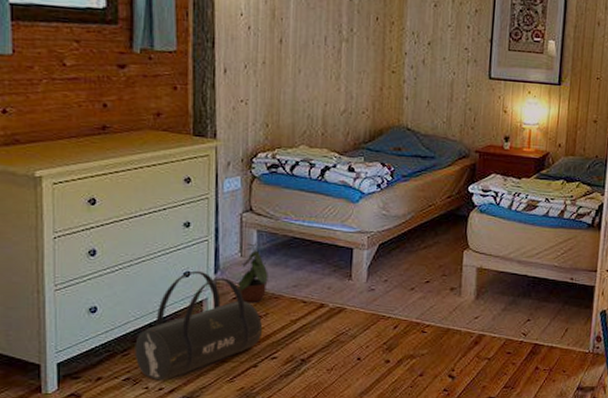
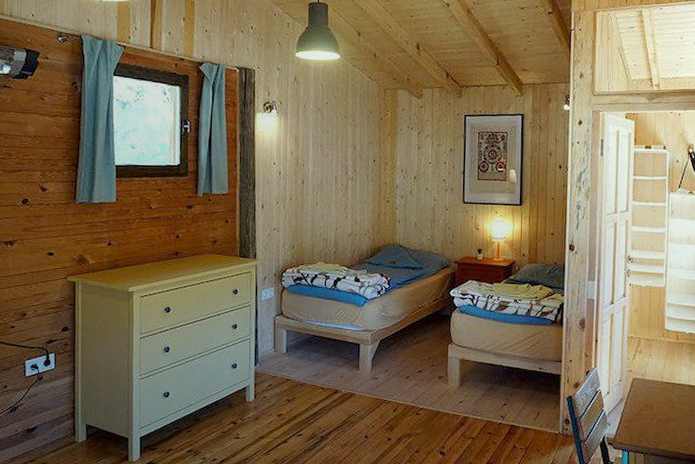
duffel bag: present [134,270,263,381] -> none [195,363,291,453]
potted plant: present [235,242,270,303] -> none [270,339,296,390]

